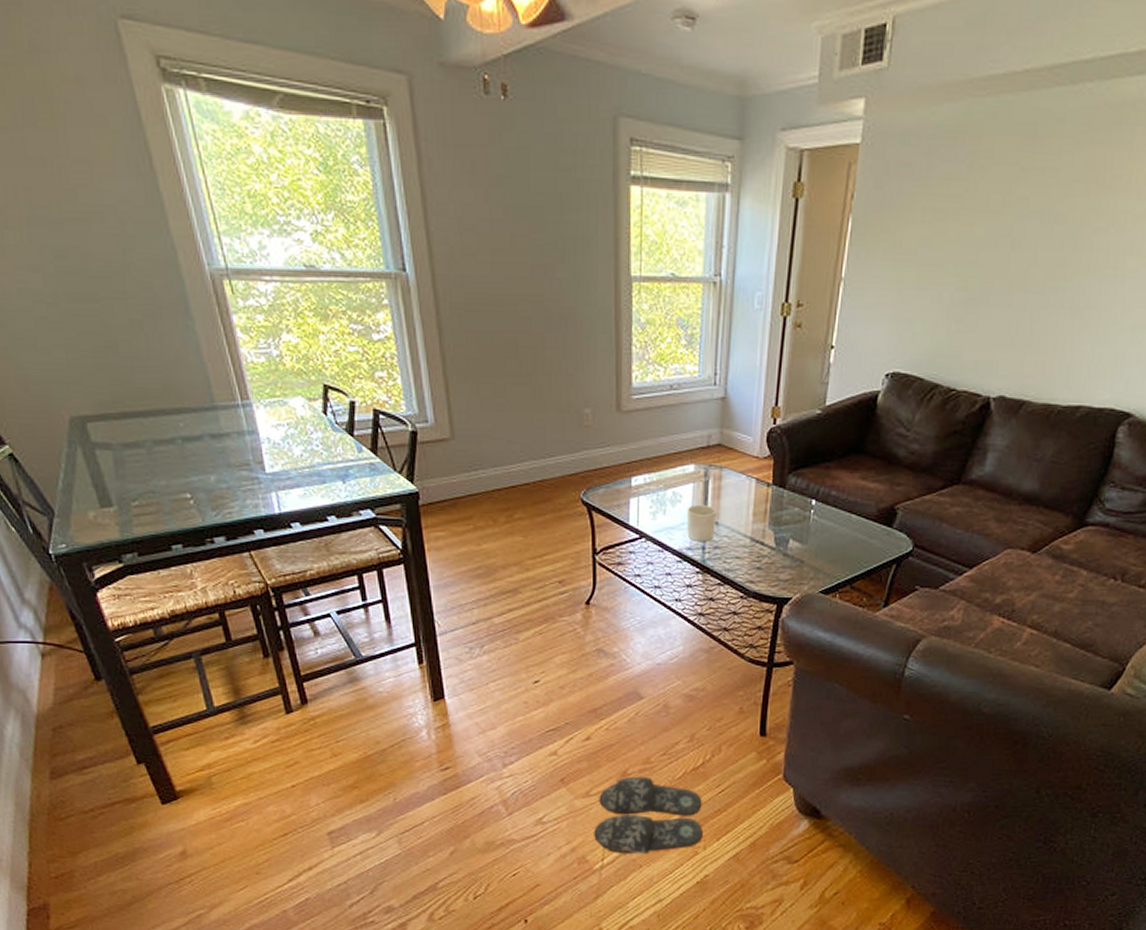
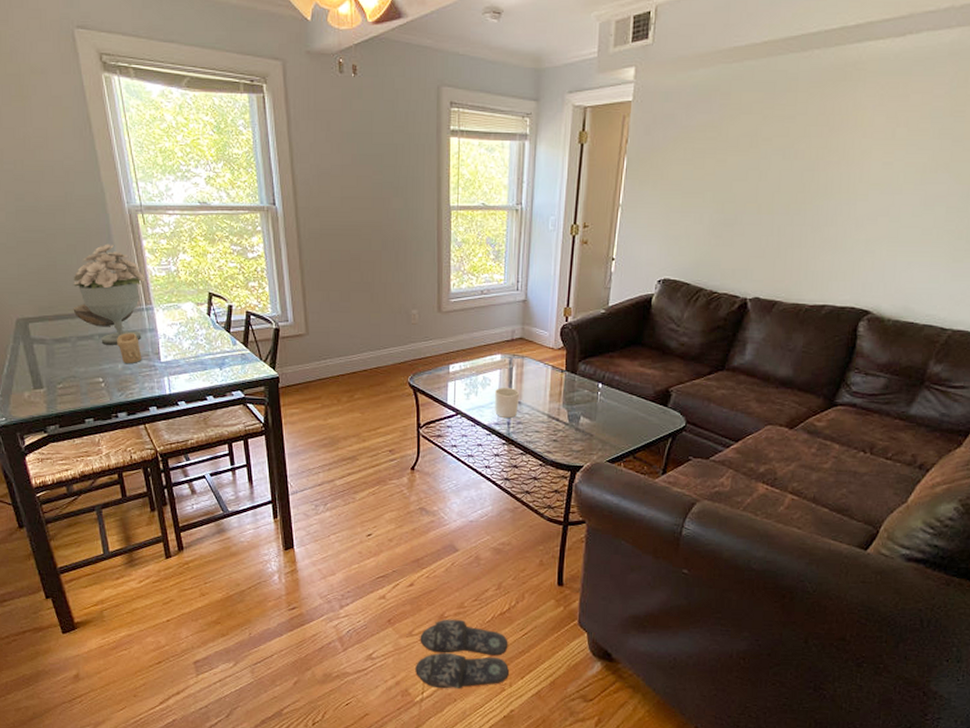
bouquet: none [142,319,239,452] -> present [73,244,146,345]
bowl: none [144,398,226,428] -> present [73,304,134,327]
candle: none [206,436,241,475] -> present [117,333,142,363]

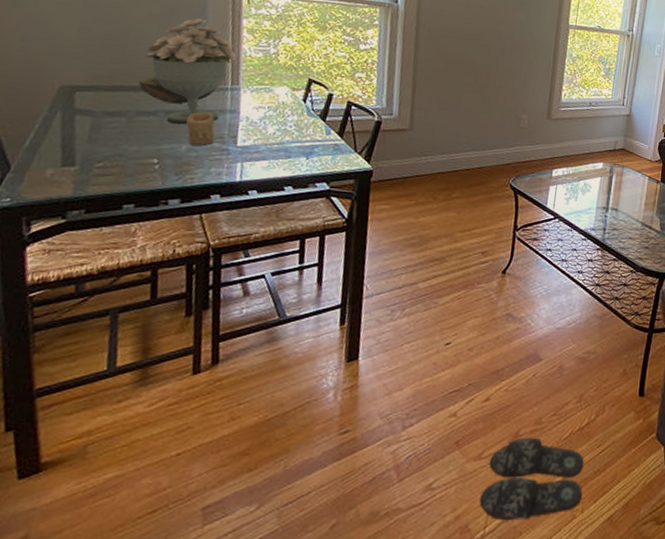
mug: present [495,387,520,419] -> none [592,193,618,225]

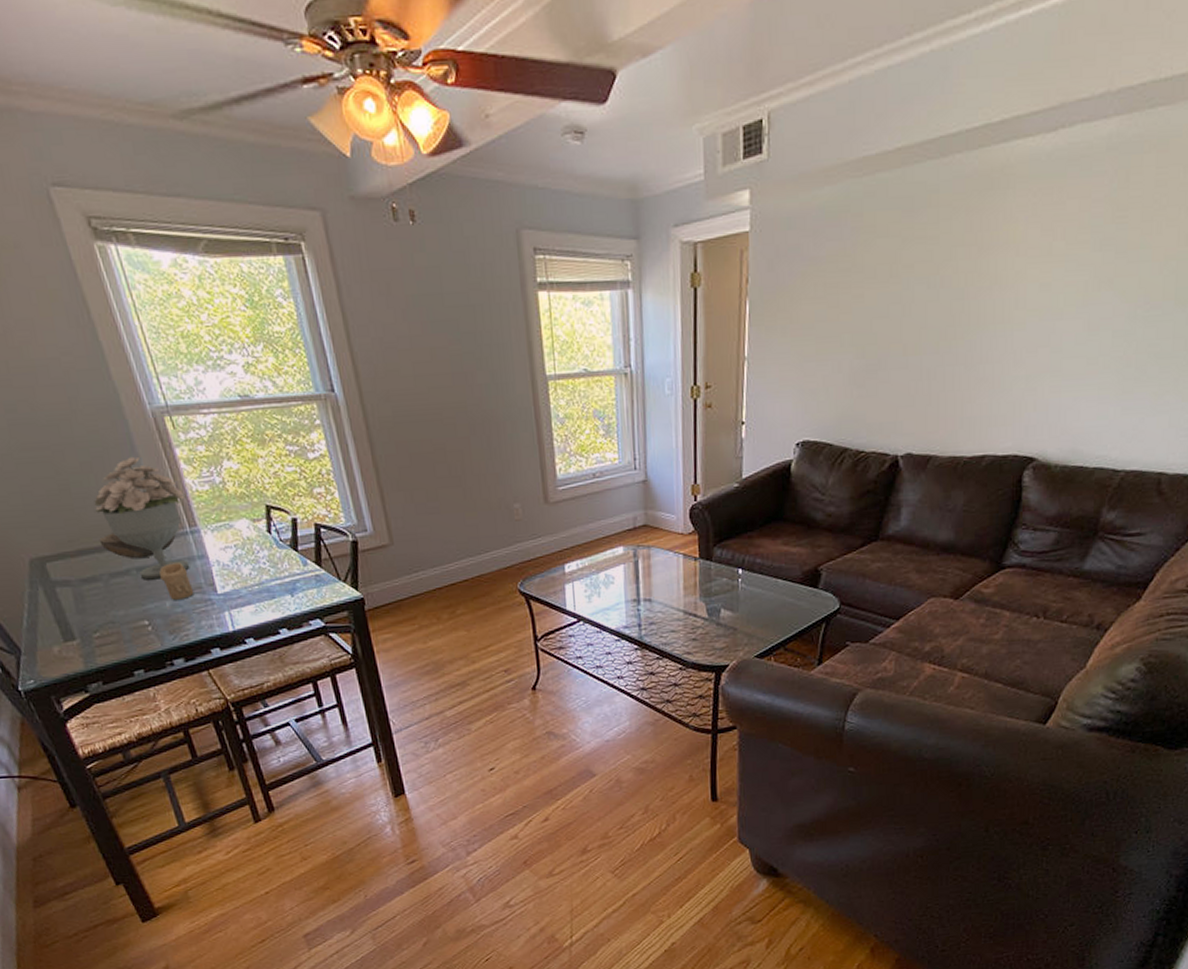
slippers: present [480,437,584,521] -> none [560,851,666,930]

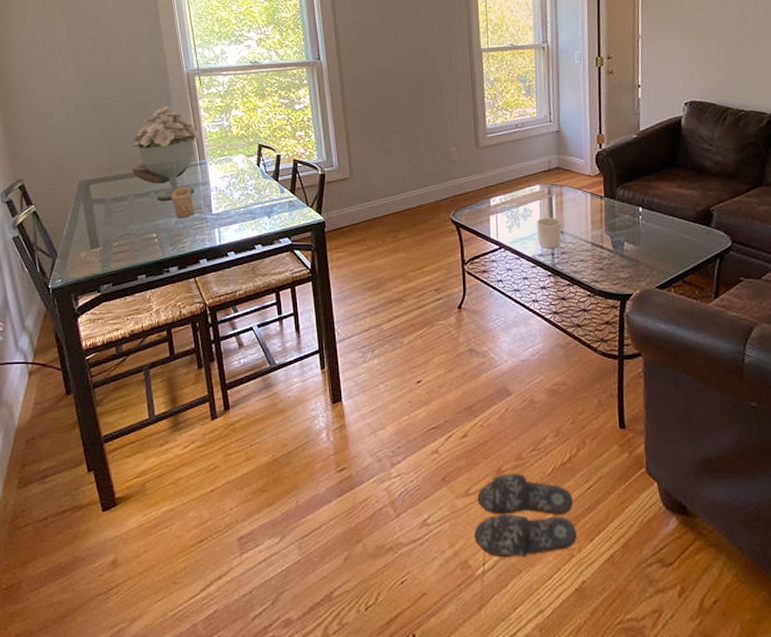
slippers: none [560,851,666,930] -> present [474,473,576,558]
mug: none [621,583,650,620] -> present [537,217,562,249]

